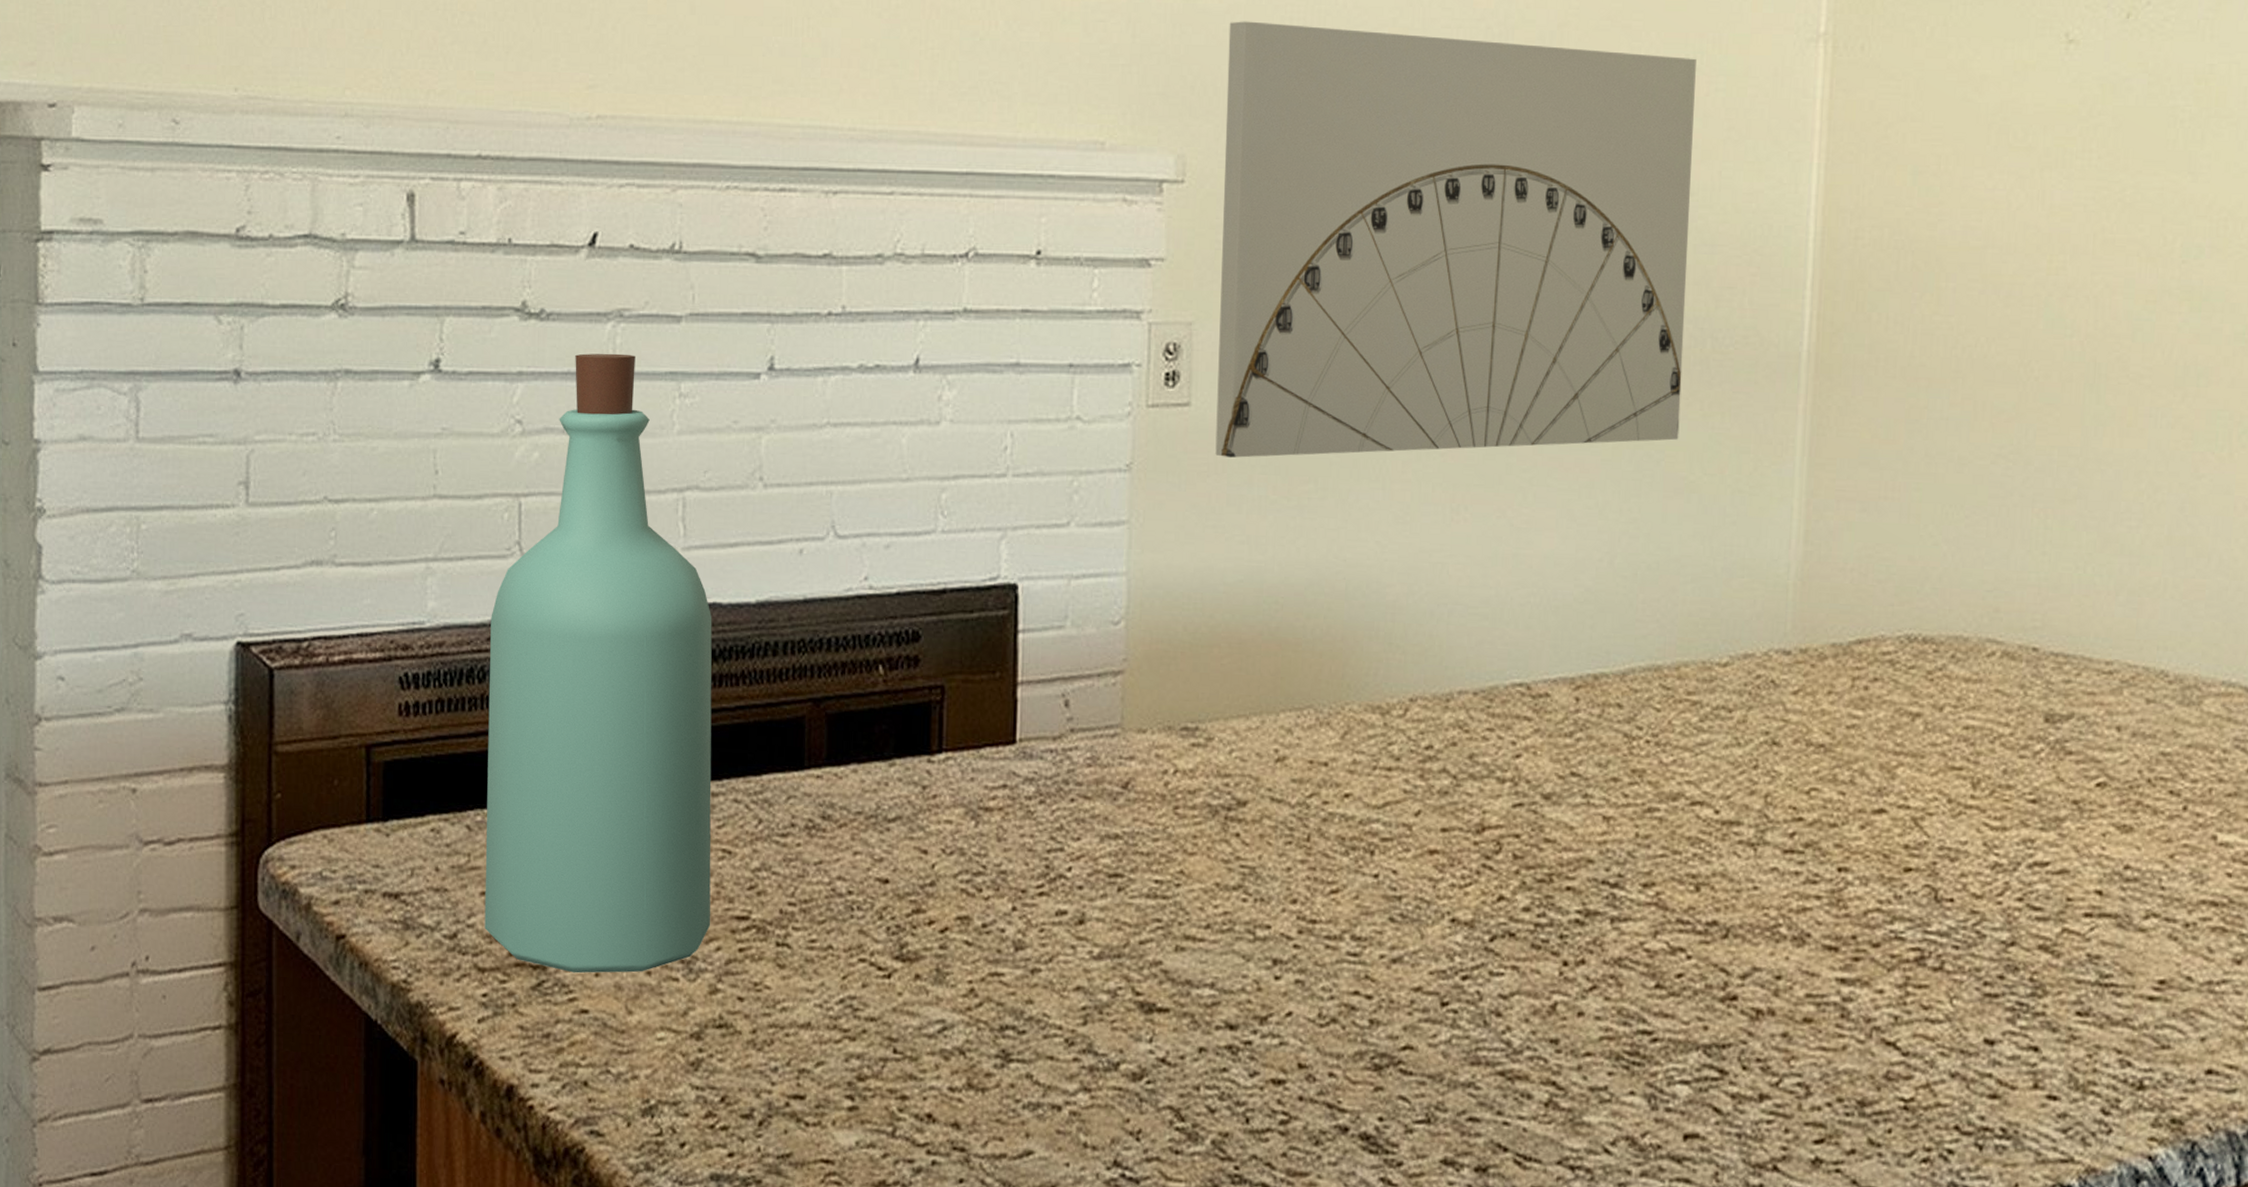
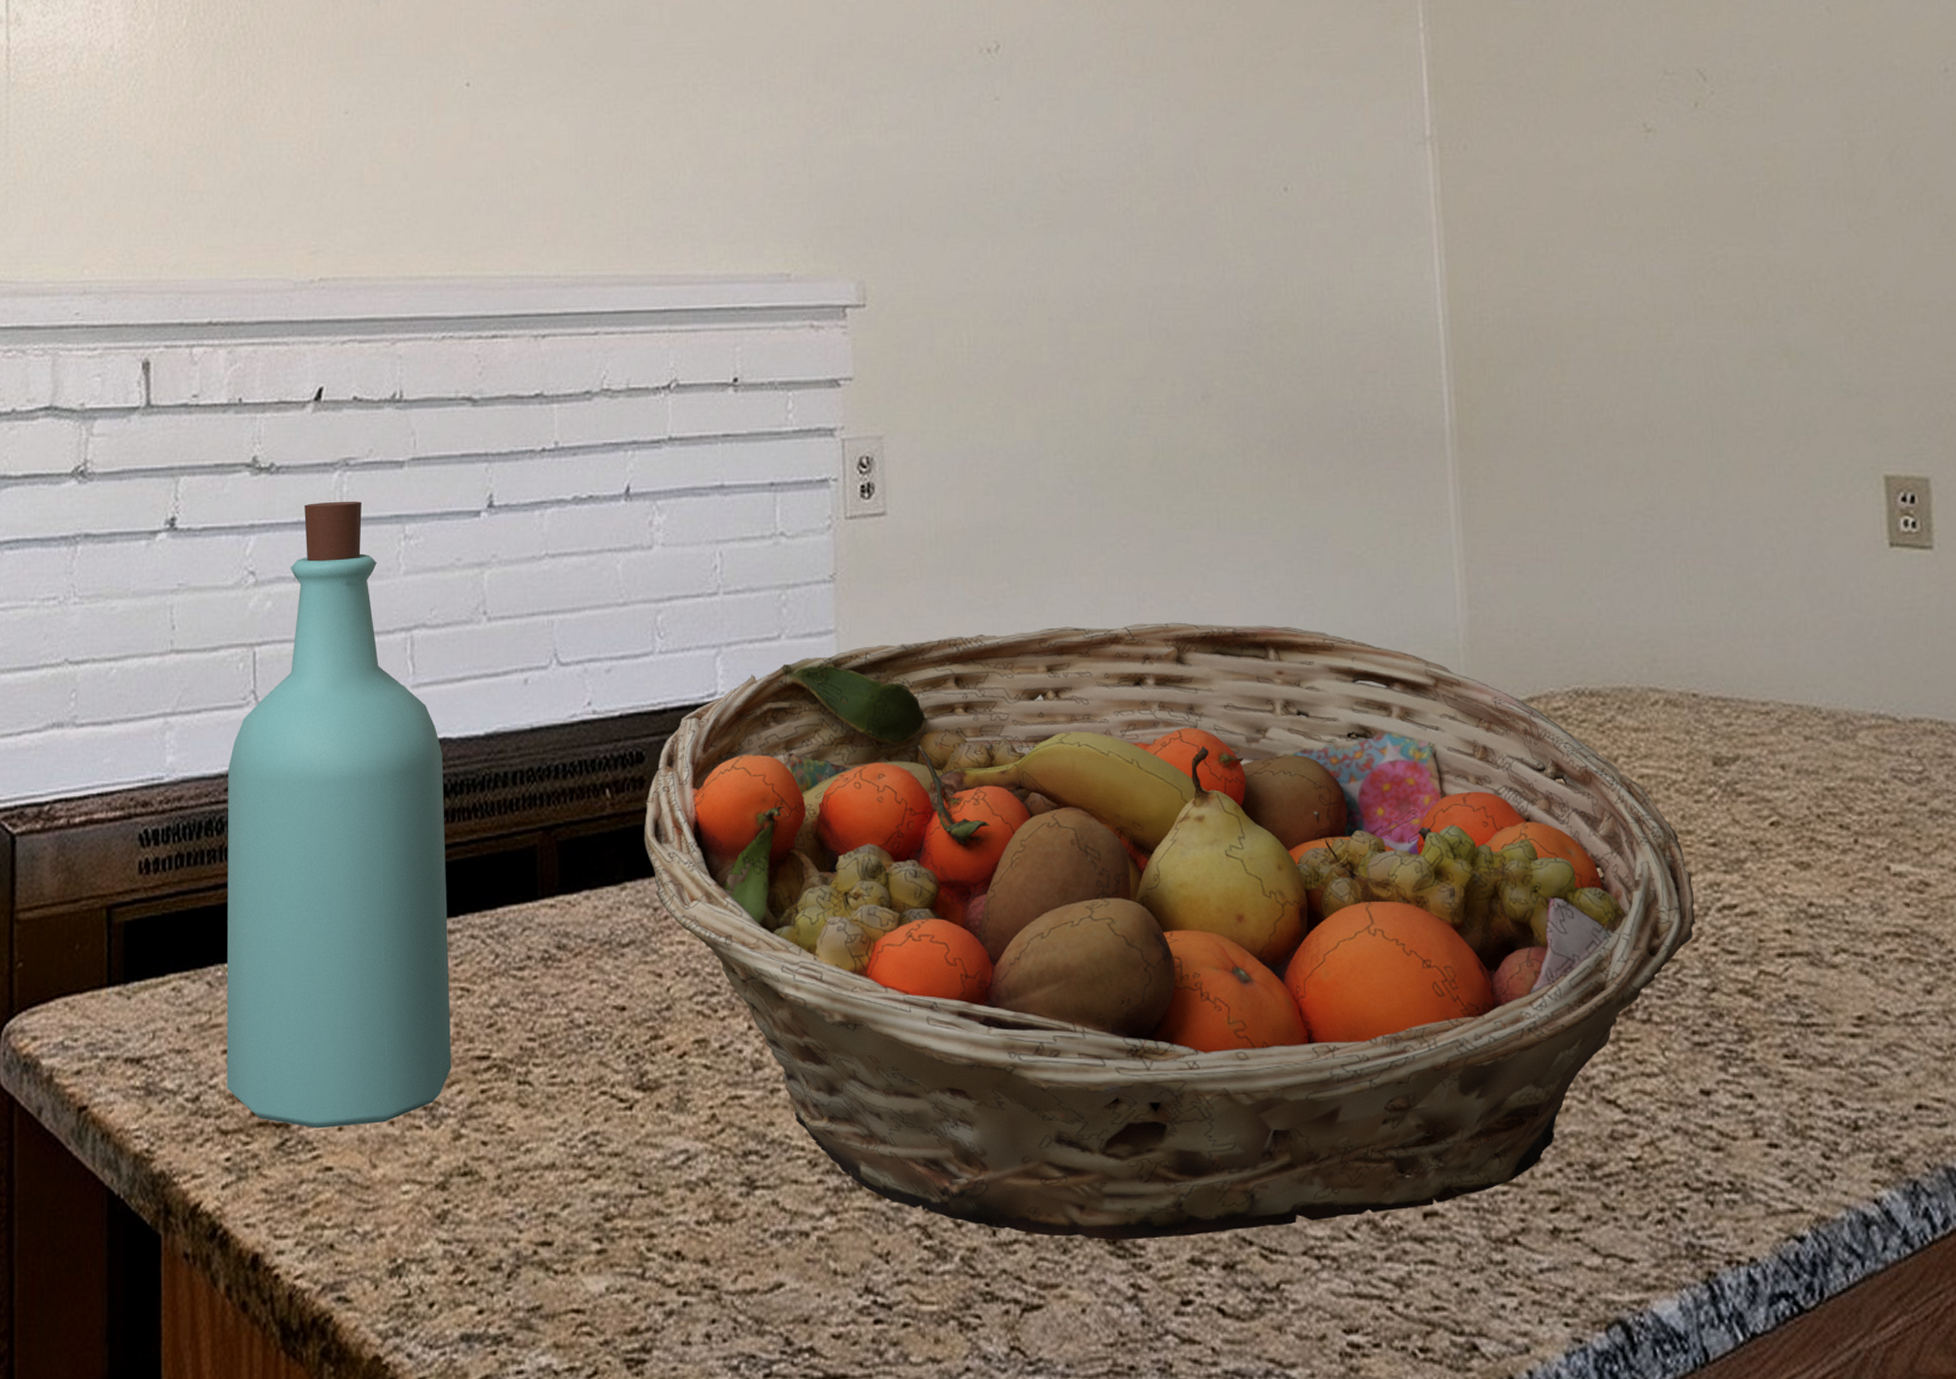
fruit basket: none [915,534,2006,1139] -> present [643,622,1695,1240]
wall art: present [1215,21,1696,458] -> none [896,156,1342,562]

